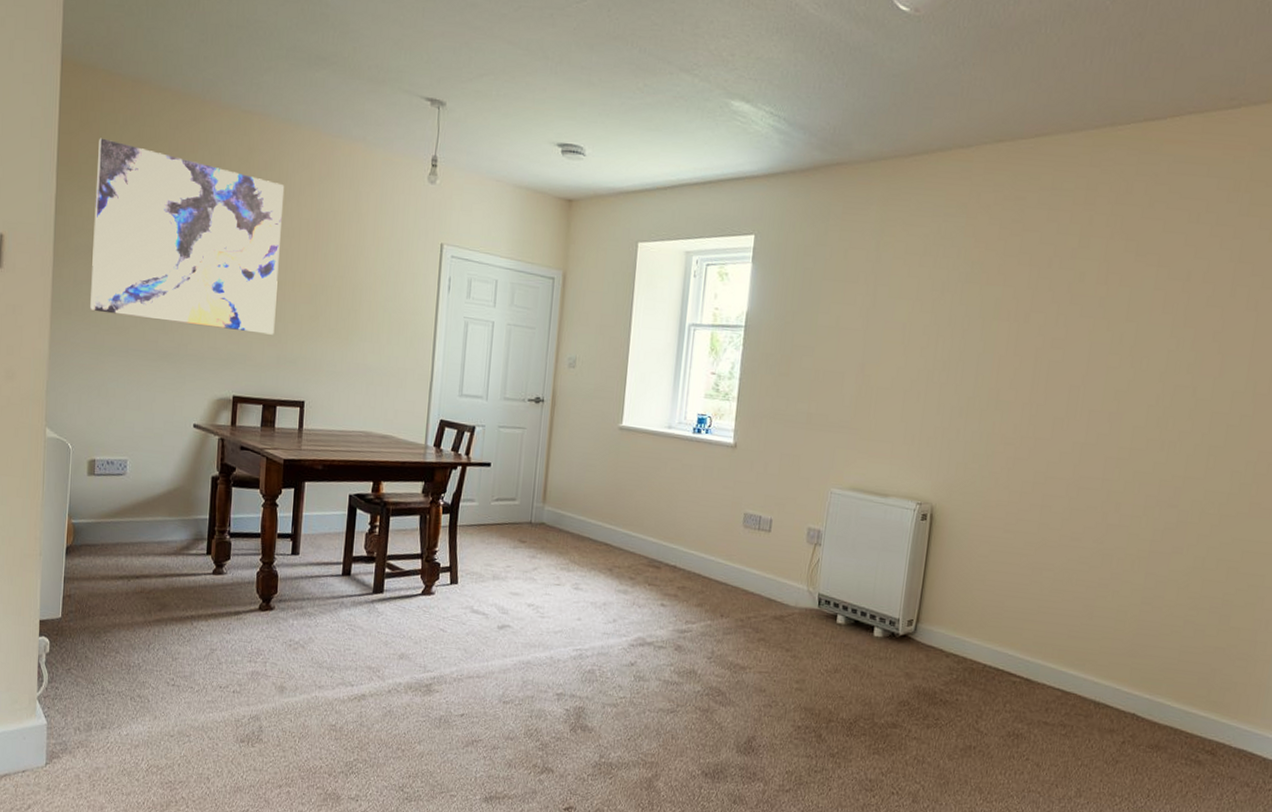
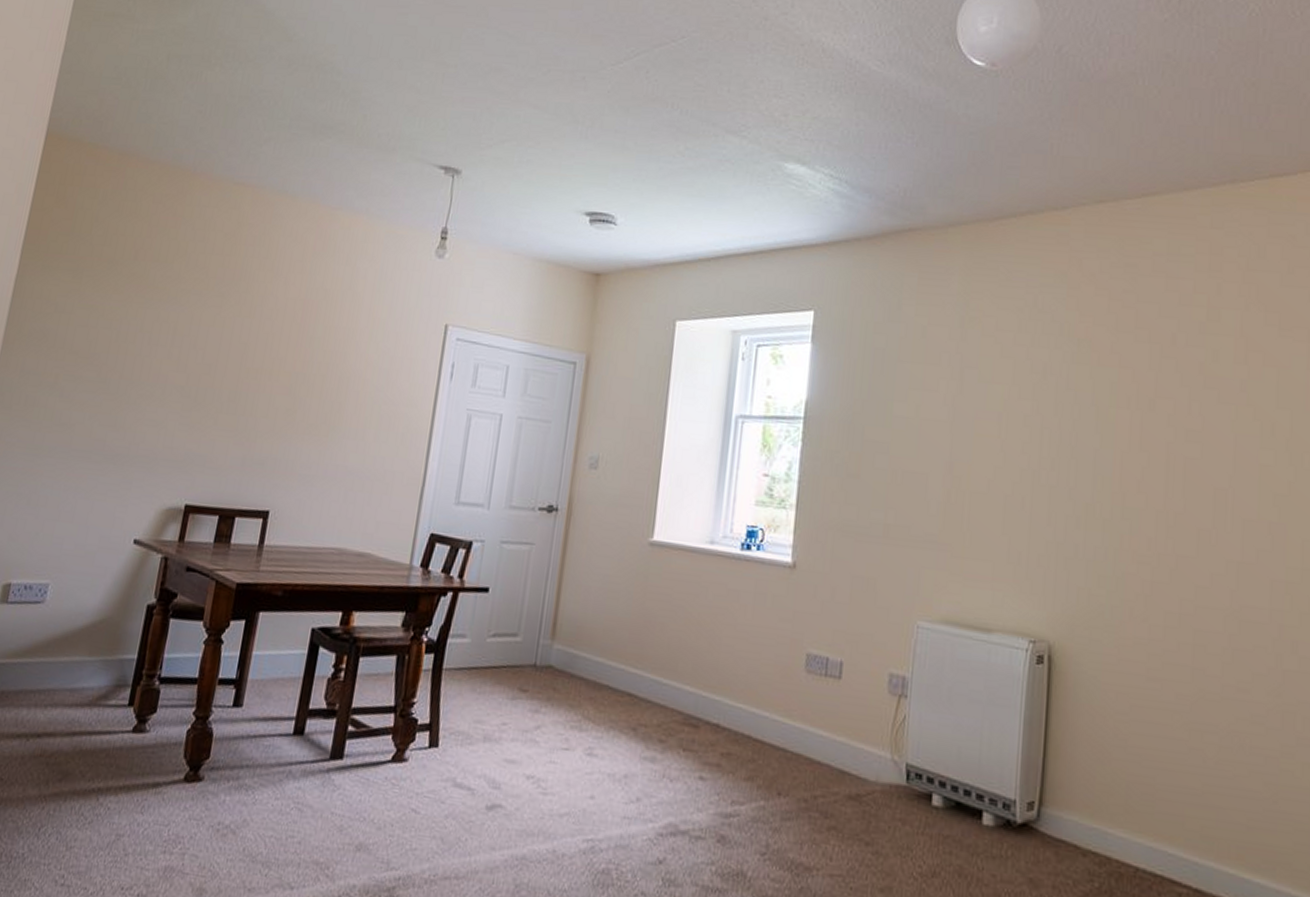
wall art: present [90,138,285,335] -> none [34,214,273,432]

